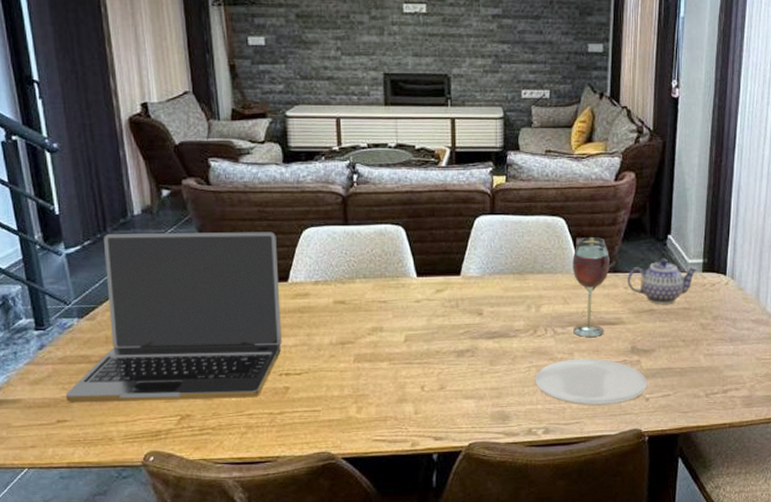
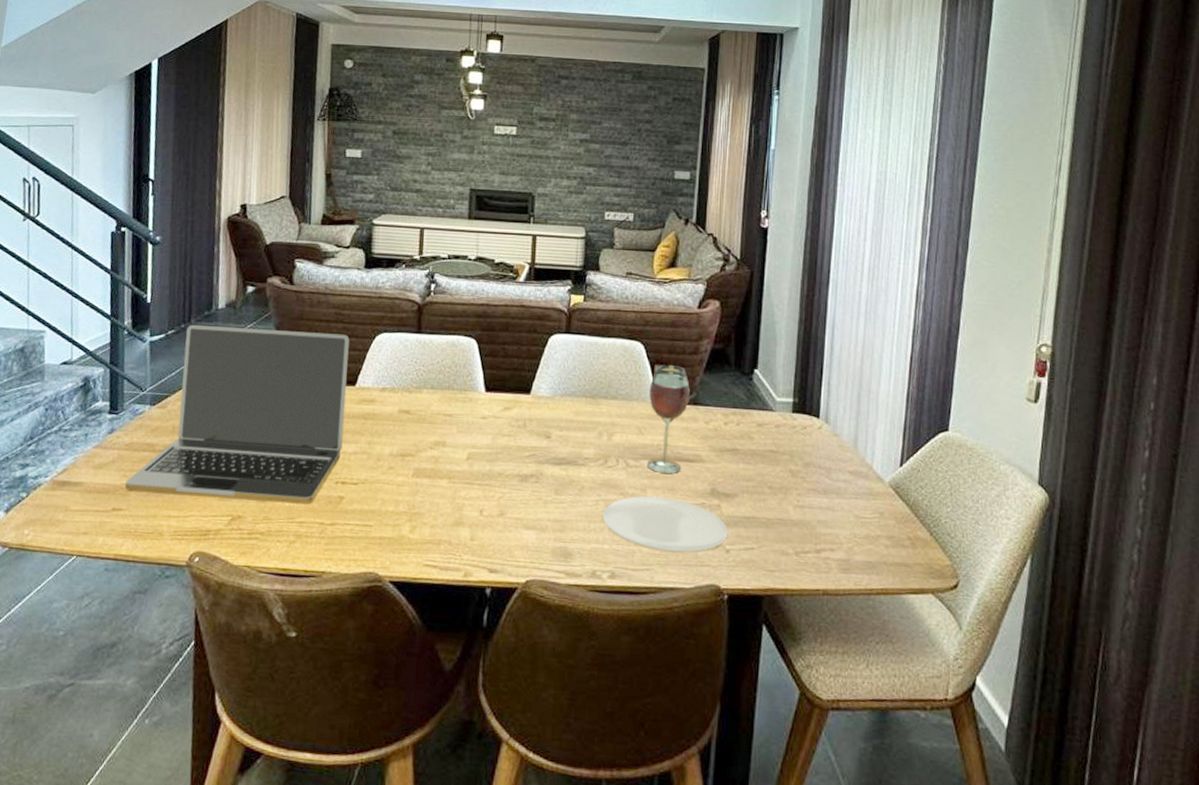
teapot: present [626,258,699,305] -> none [707,394,788,445]

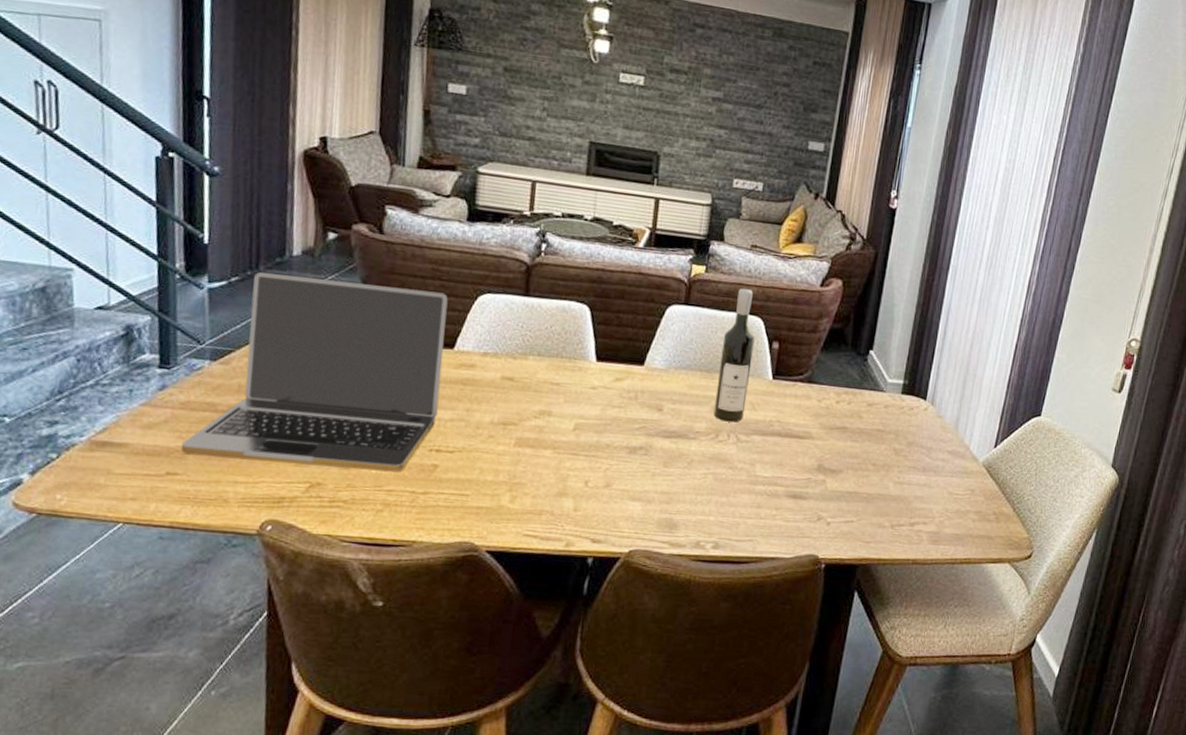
bottle: none [601,314,636,447] -> present [713,288,755,423]
plate: present [602,496,728,554] -> none [709,470,831,526]
wineglass: present [647,364,690,474] -> none [758,341,806,449]

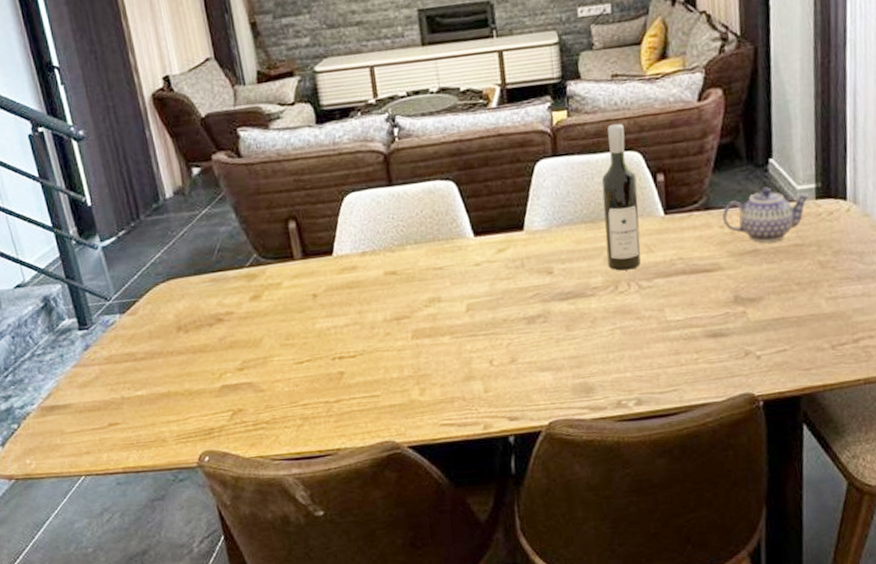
laptop: present [182,272,448,473] -> none [115,202,332,404]
teapot: none [820,374,898,424] -> present [721,187,811,243]

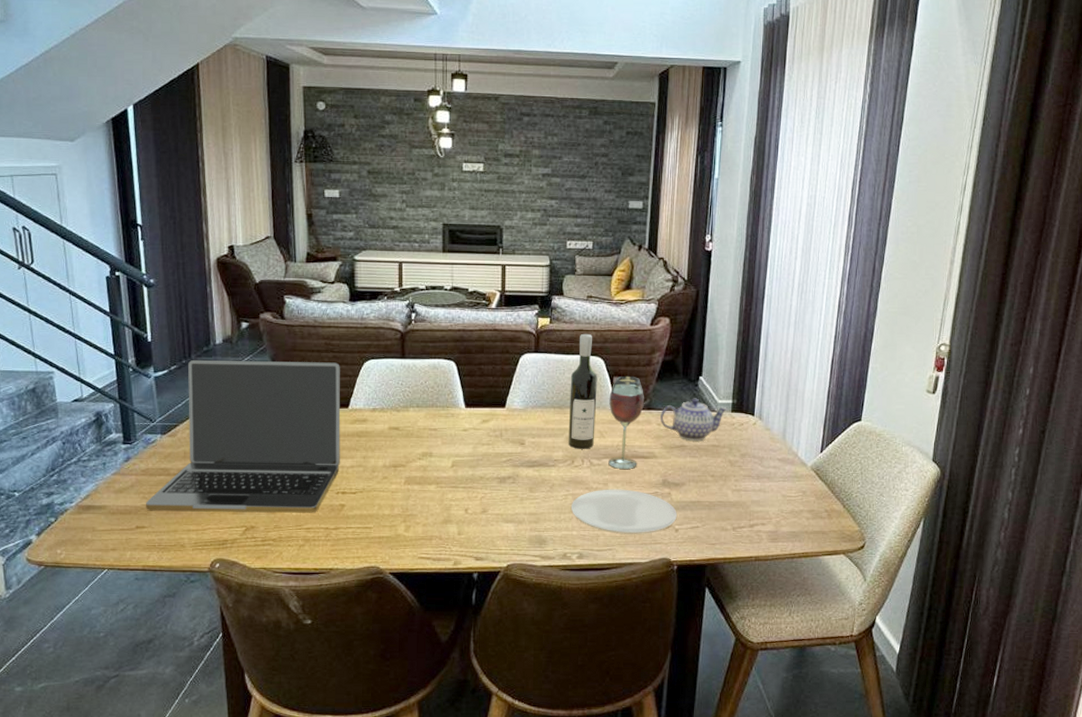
laptop: none [115,202,332,404] -> present [146,360,341,513]
plate: none [620,313,757,370] -> present [570,489,677,534]
wineglass: none [653,170,700,289] -> present [608,375,644,469]

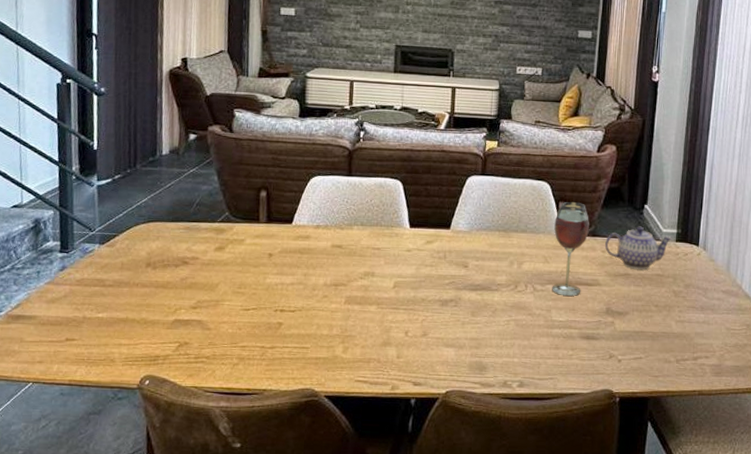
laptop: present [146,360,341,513] -> none [78,170,286,331]
bottle: present [568,333,597,449] -> none [512,158,543,274]
plate: present [570,489,677,534] -> none [512,315,620,364]

